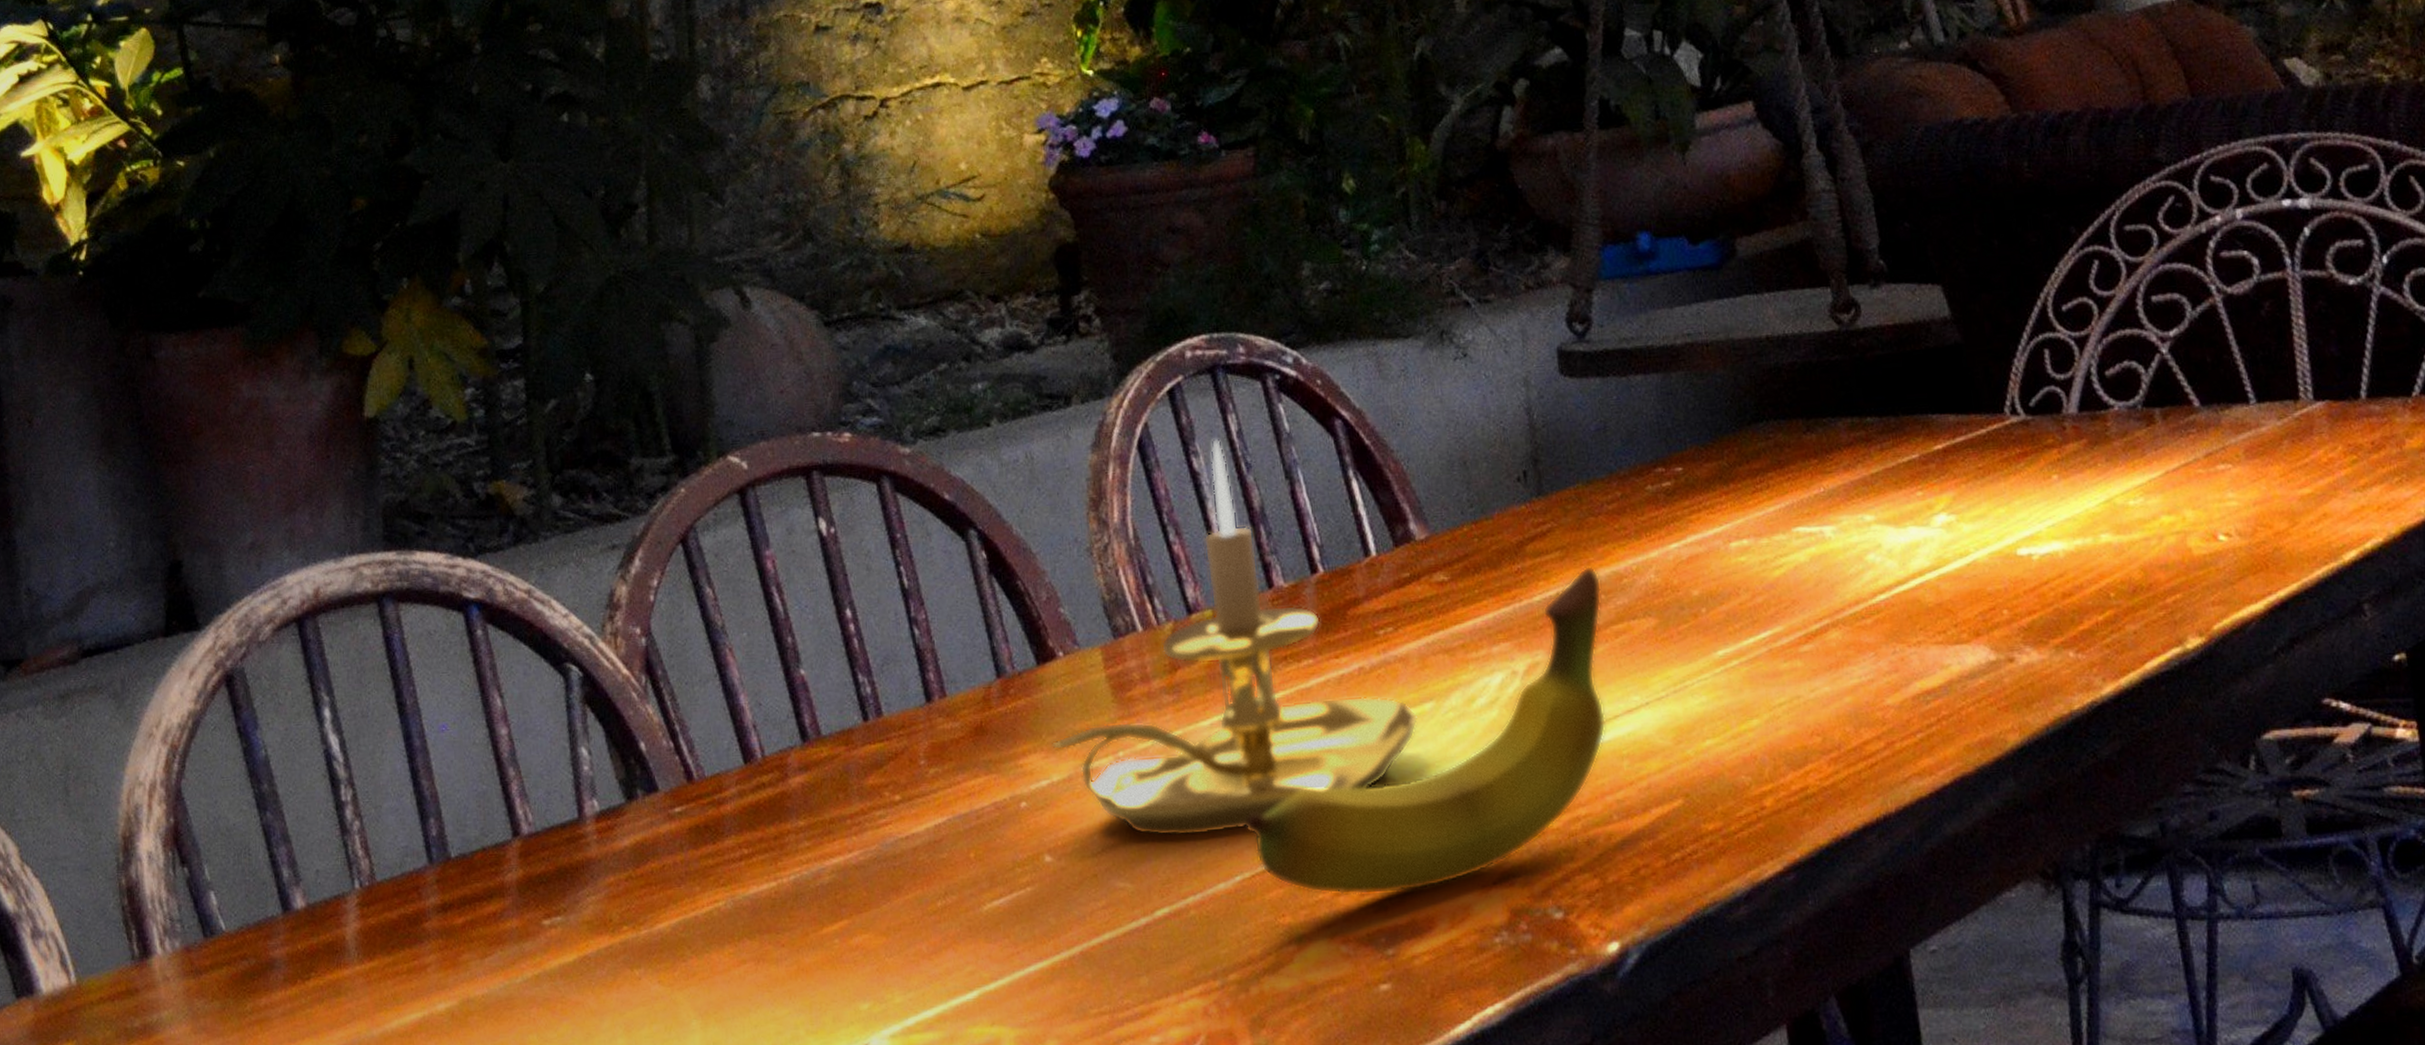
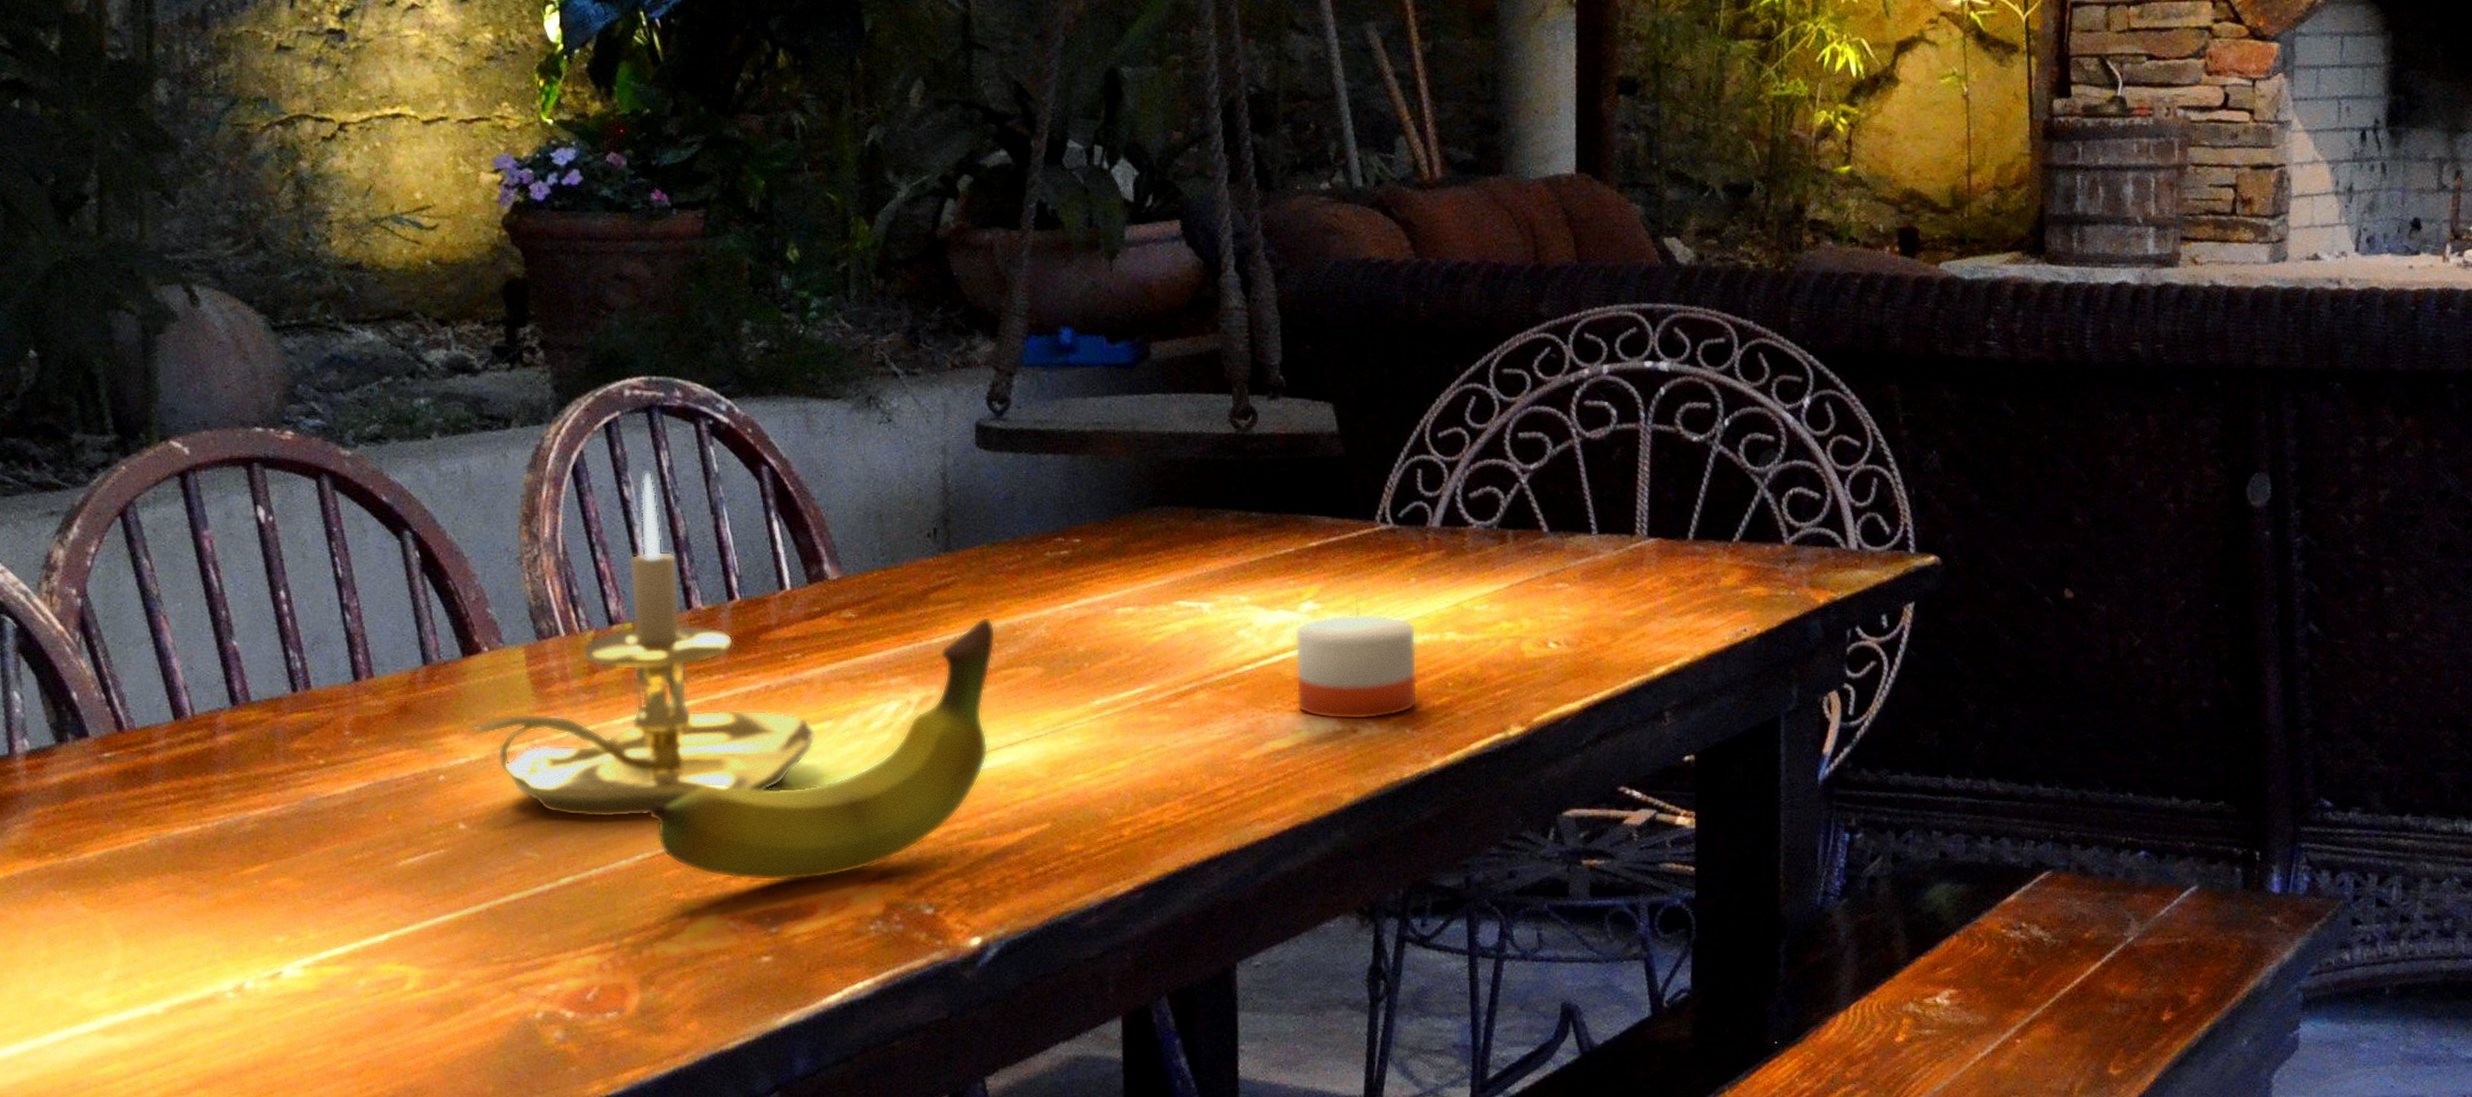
candle: none [1929,459,2078,649] -> present [1294,559,1418,720]

